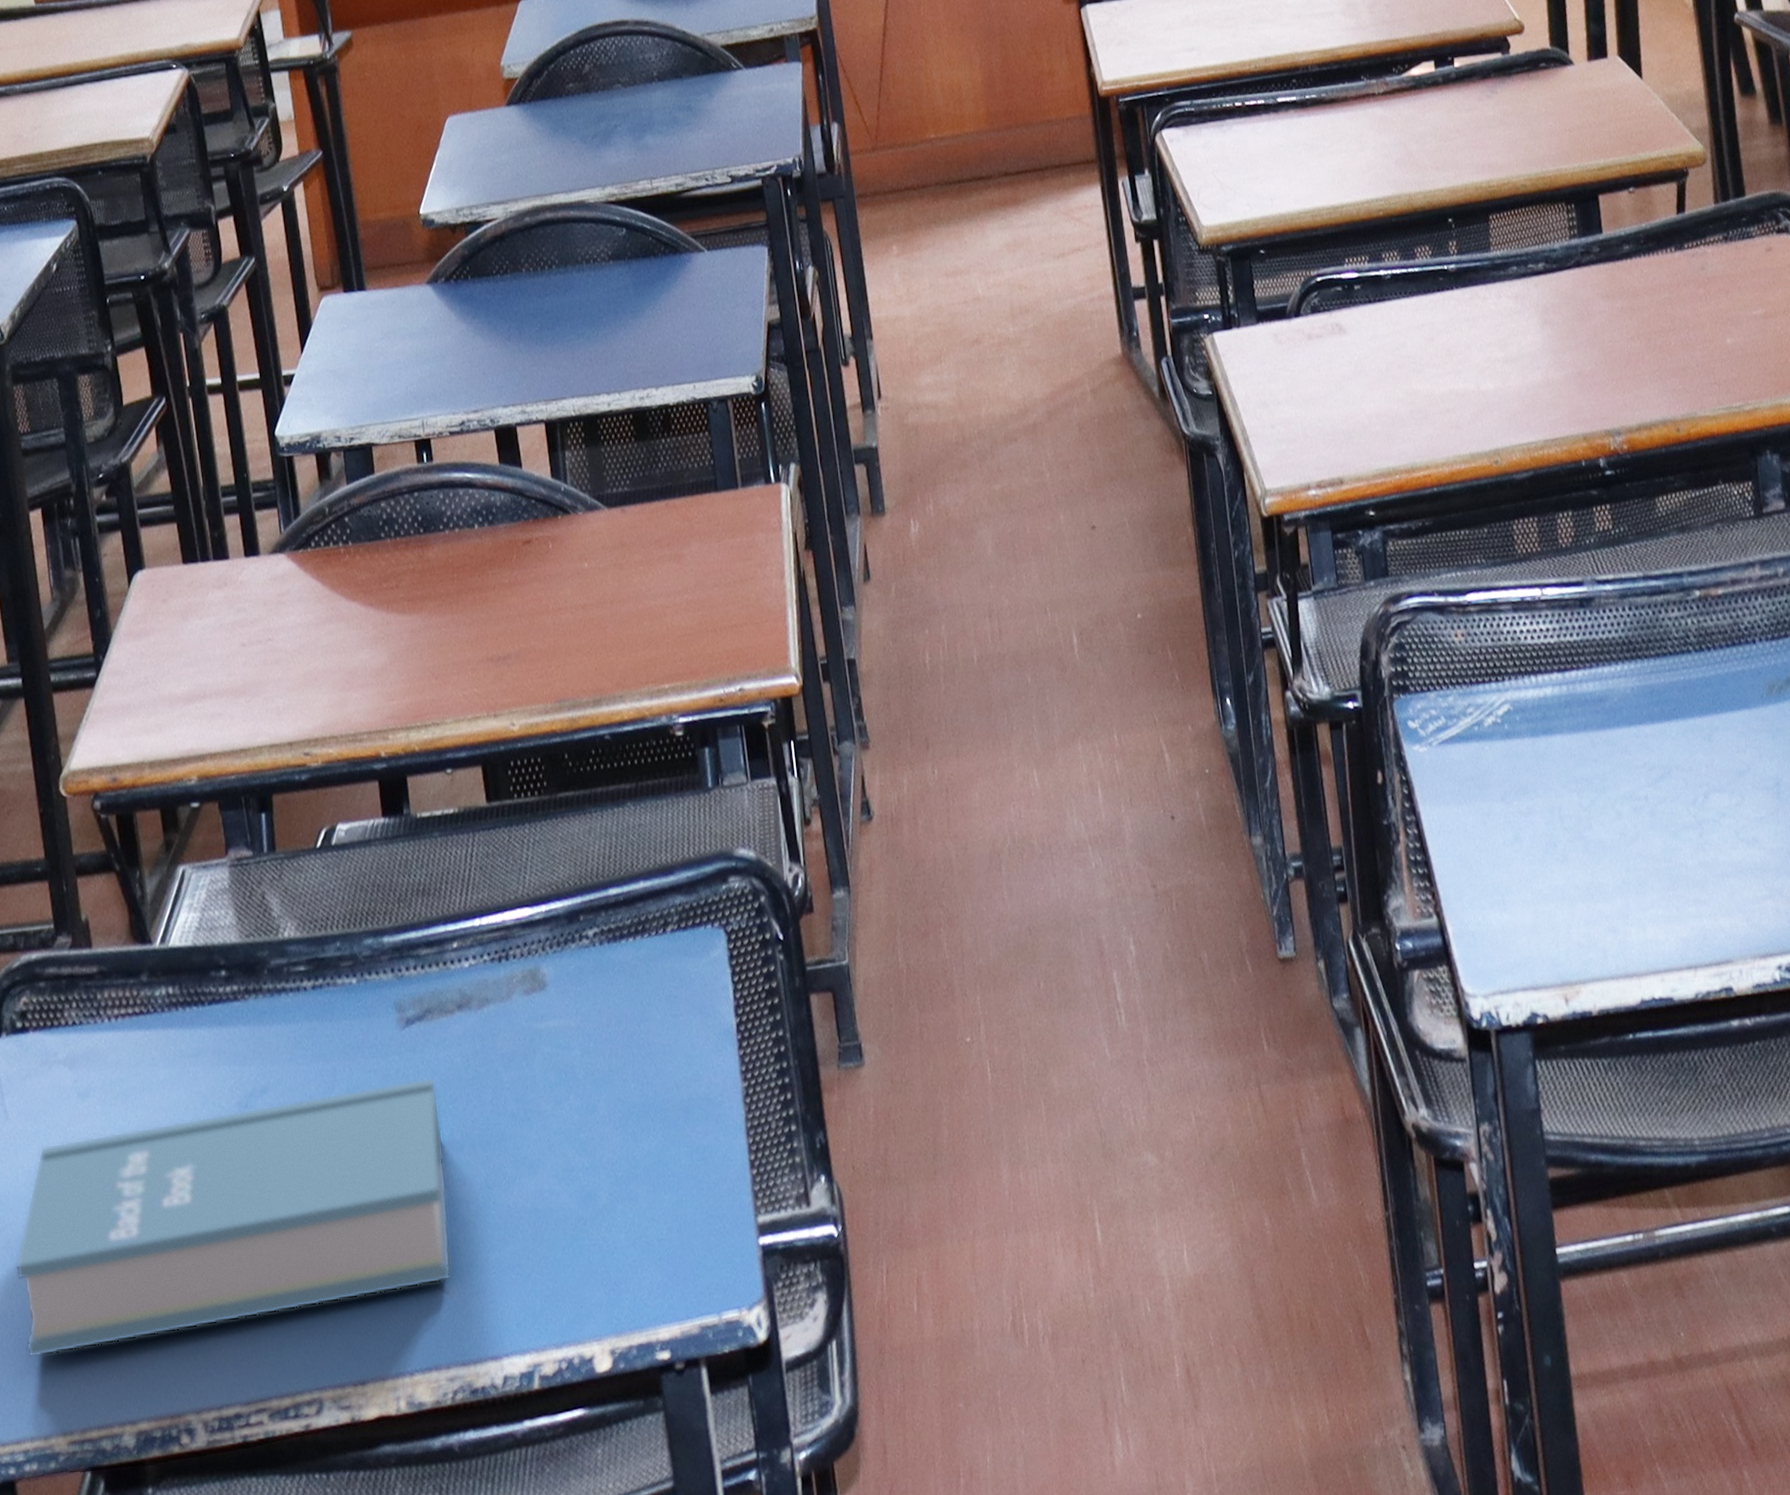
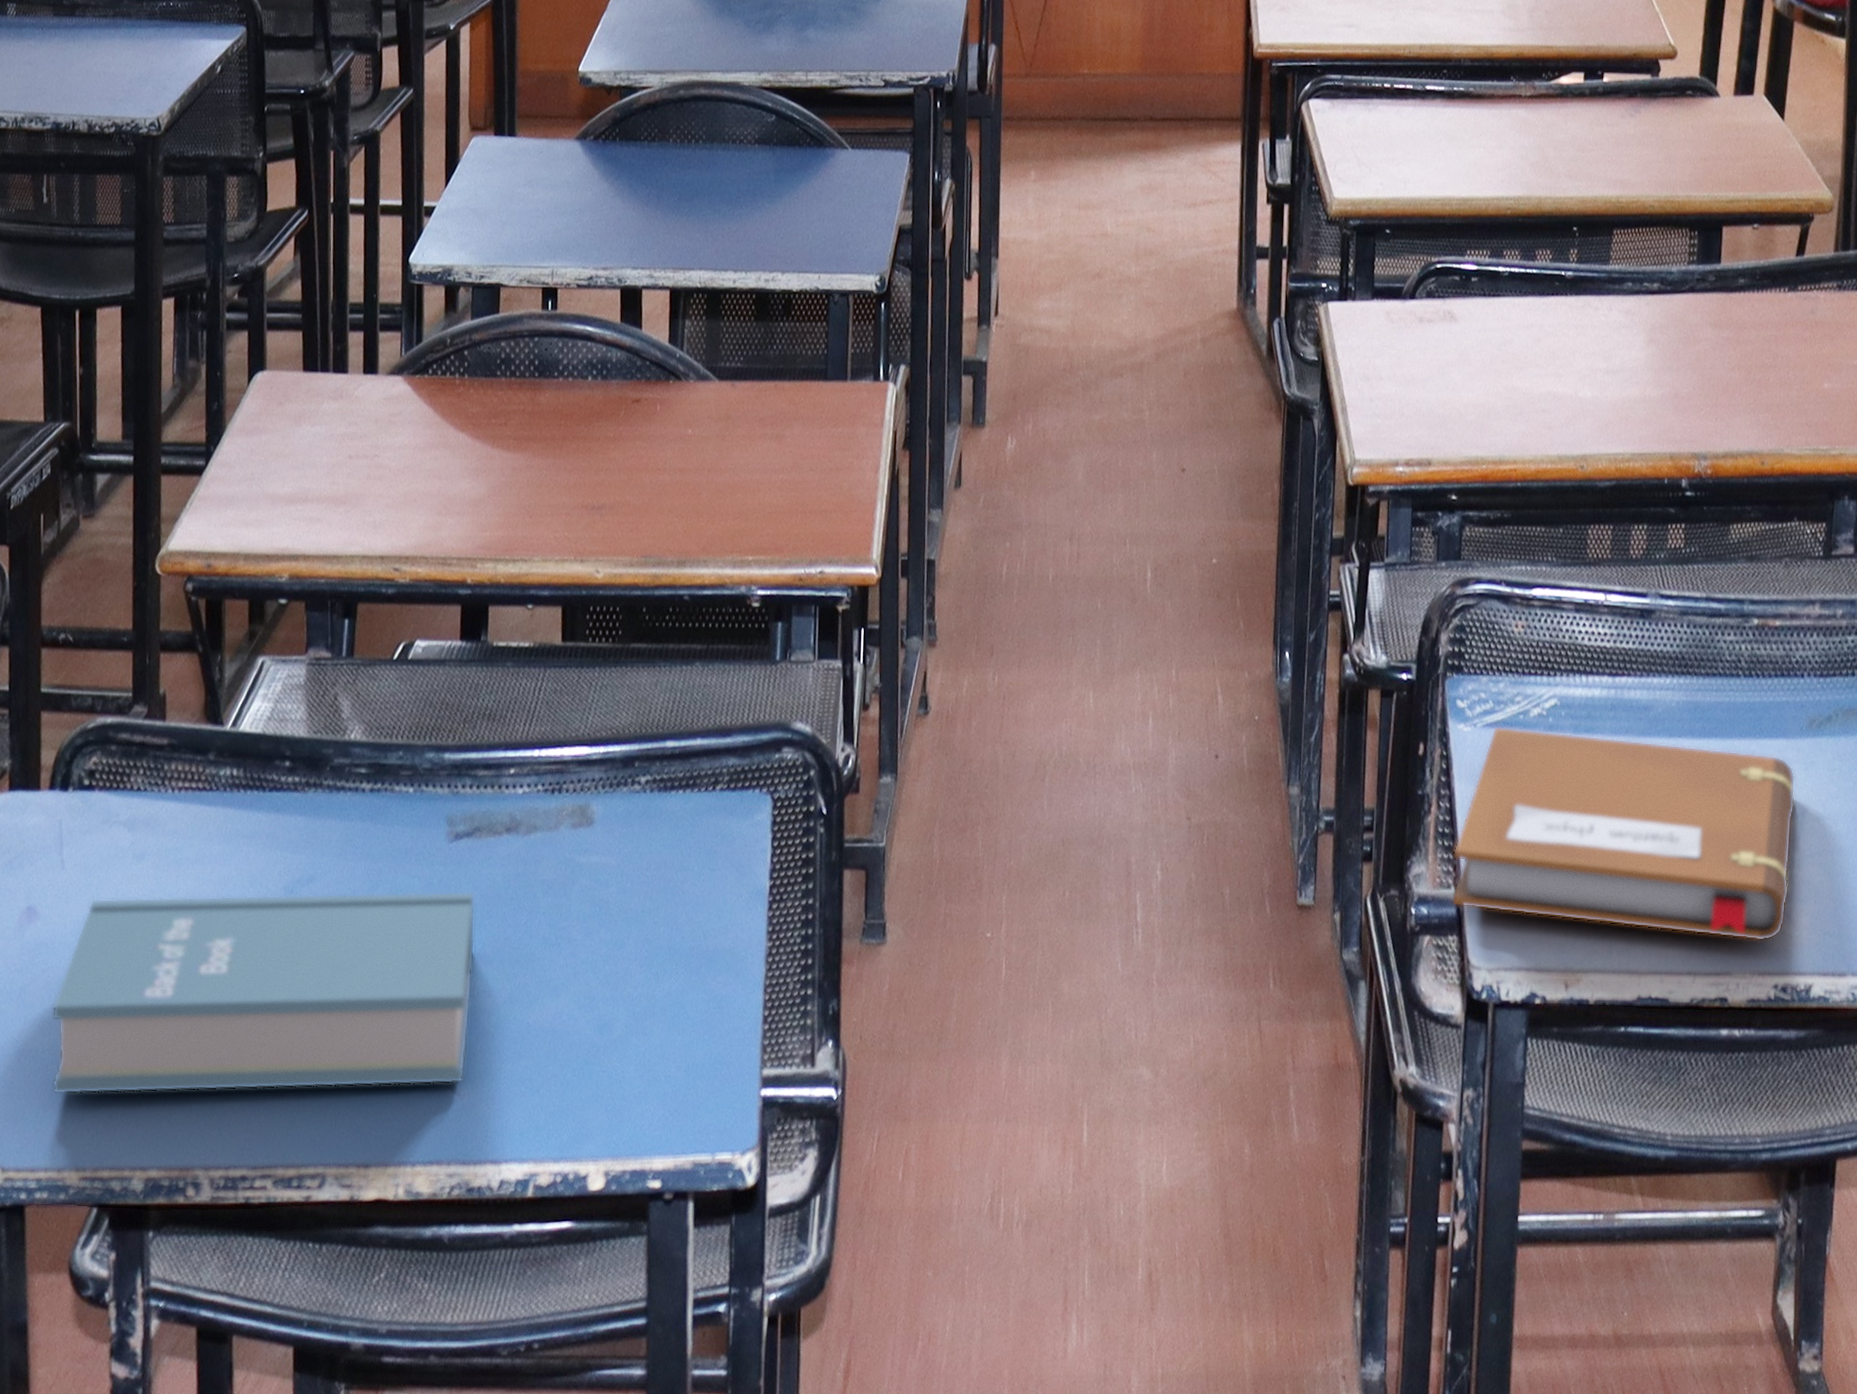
notebook: none [1428,728,1779,936] -> present [1451,725,1796,942]

